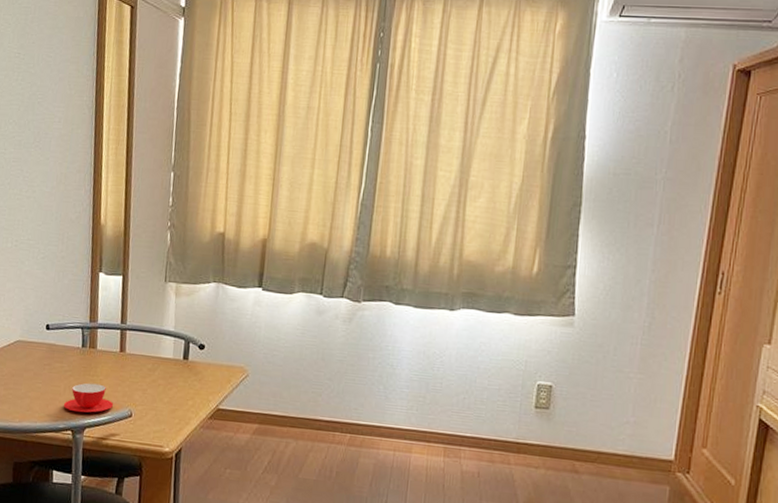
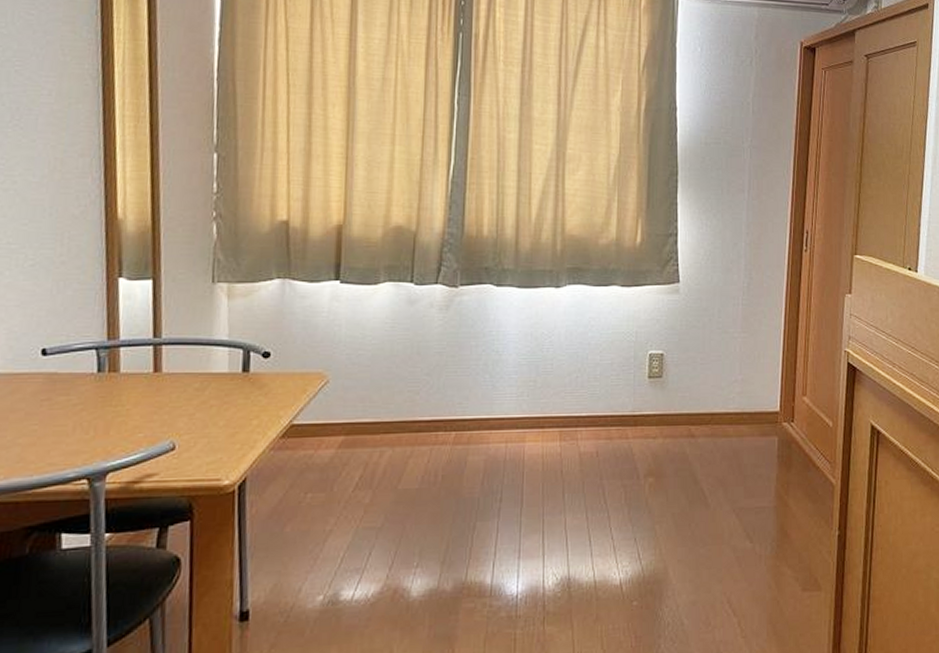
teacup: present [63,383,114,413] -> none [73,415,149,455]

